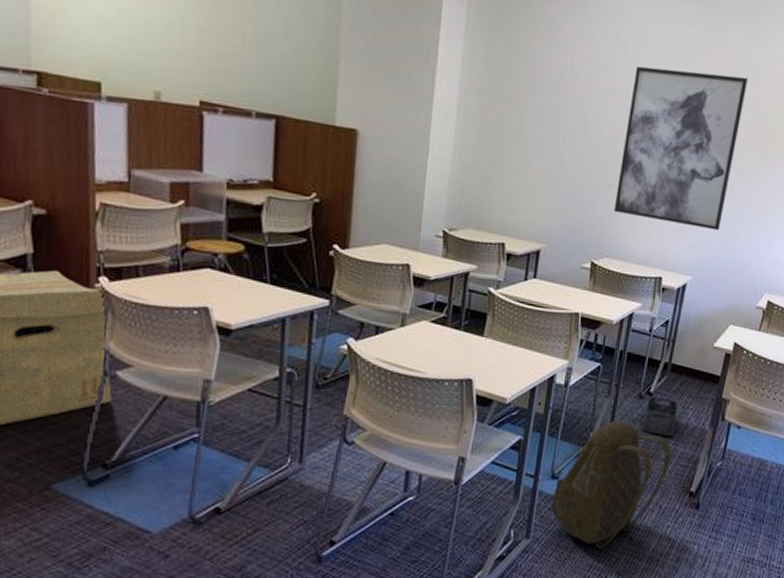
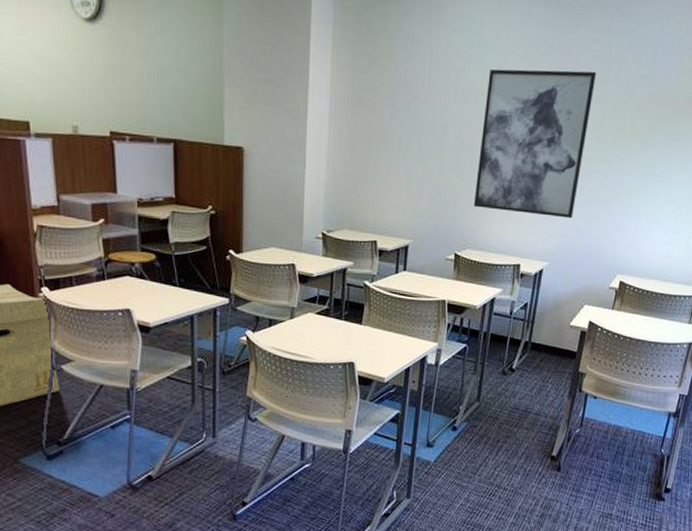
backpack: present [551,420,671,549] -> none [428,394,534,507]
storage bin: present [641,396,680,437] -> none [505,372,541,408]

